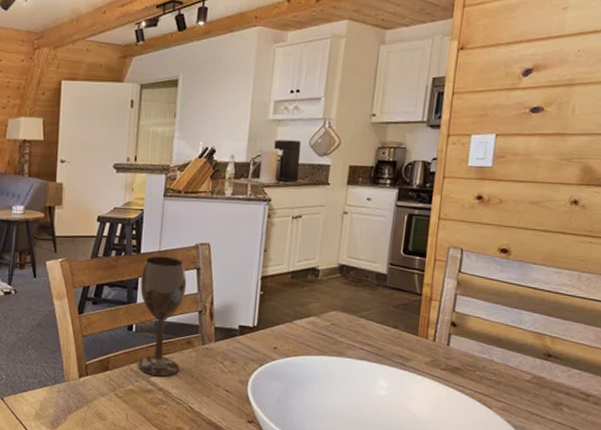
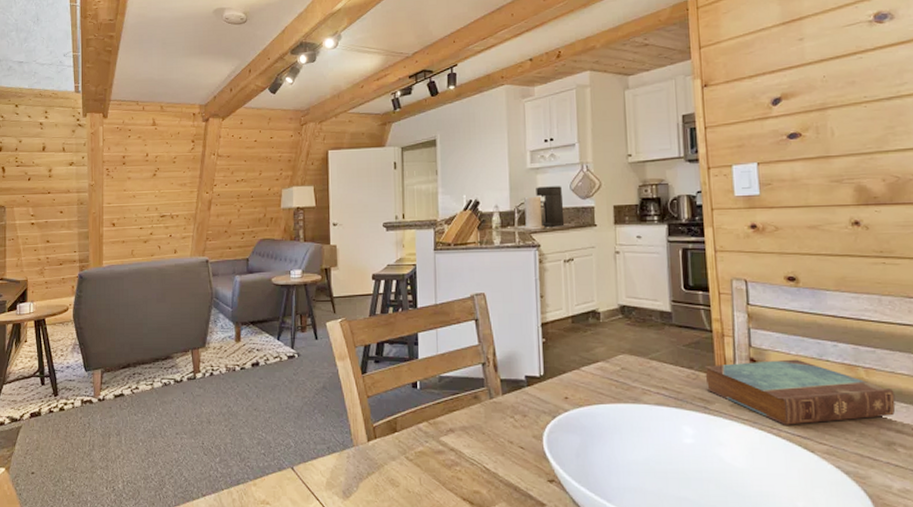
wine glass: present [137,256,187,377] -> none [419,309,469,436]
book: none [406,325,572,384] -> present [704,359,896,425]

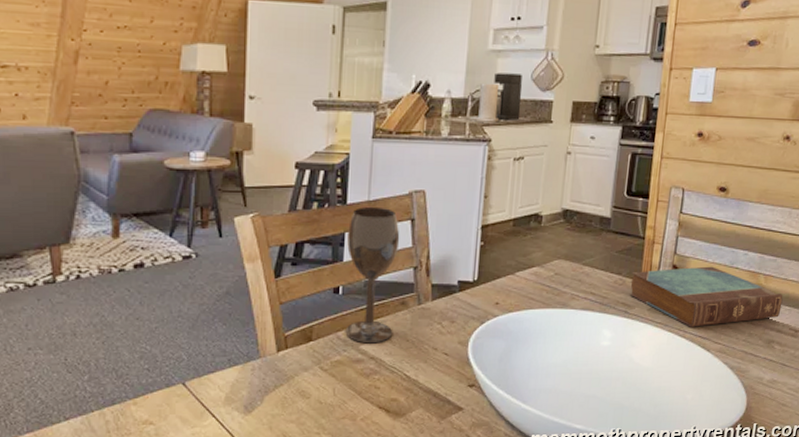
wine glass: none [419,309,469,436] -> present [345,206,400,344]

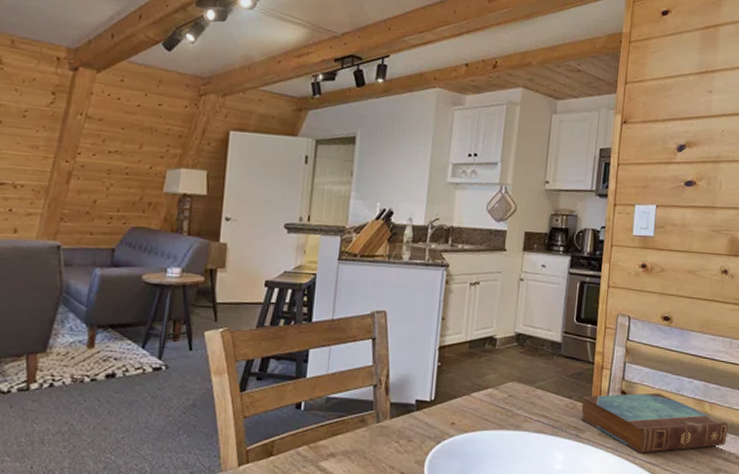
wine glass: present [345,206,400,344] -> none [305,325,361,460]
paper towel: present [469,83,500,124] -> none [429,212,457,250]
coffee maker: present [494,72,523,121] -> none [452,203,479,248]

